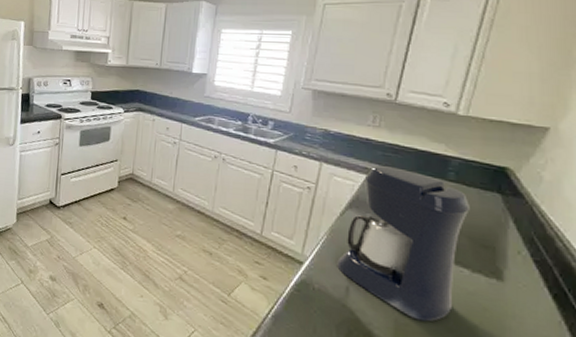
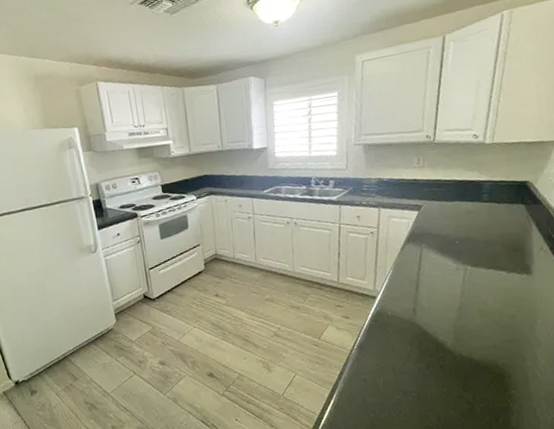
coffee maker: present [337,166,470,322] -> none [403,199,502,321]

